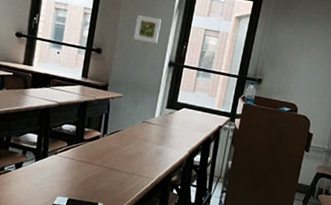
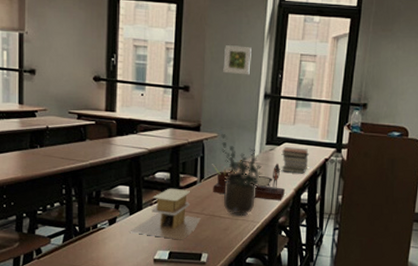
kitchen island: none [33,140,100,189] -> present [130,188,201,240]
desk organizer: none [113,120,180,161] -> present [211,160,285,201]
potted plant: none [122,95,161,172] -> present [221,134,262,216]
book stack: none [178,112,206,138] -> present [281,147,310,174]

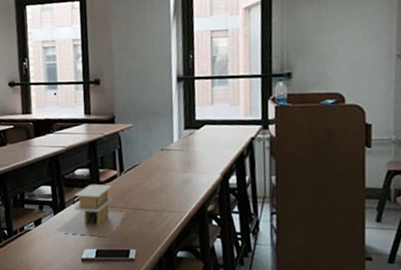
desk organizer: present [211,160,285,201] -> none [129,147,211,188]
potted plant: present [221,134,262,216] -> none [136,123,184,207]
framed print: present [223,45,251,75] -> none [131,32,160,62]
book stack: present [281,147,310,174] -> none [202,129,233,157]

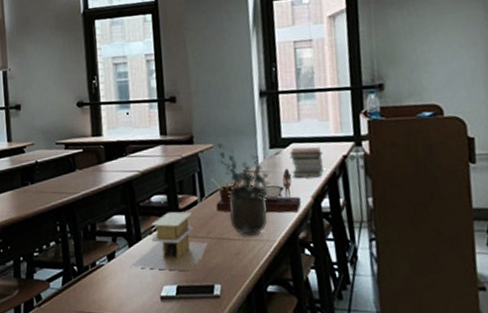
desk organizer: none [129,147,211,188] -> present [210,168,301,213]
potted plant: none [136,123,184,207] -> present [217,143,271,236]
book stack: none [202,129,233,157] -> present [289,147,324,178]

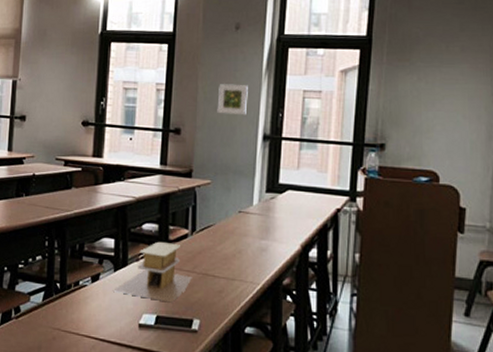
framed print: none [208,44,239,77] -> present [217,84,248,115]
desk organizer: present [210,168,301,213] -> none [204,210,289,258]
potted plant: present [217,143,271,236] -> none [215,180,263,276]
book stack: present [289,147,324,178] -> none [284,195,318,227]

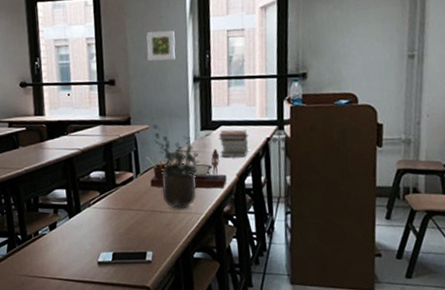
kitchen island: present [113,241,192,303] -> none [71,186,141,240]
desk organizer: none [204,210,289,258] -> present [145,148,227,189]
potted plant: none [215,180,263,276] -> present [152,124,201,209]
book stack: none [284,195,318,227] -> present [218,129,249,158]

